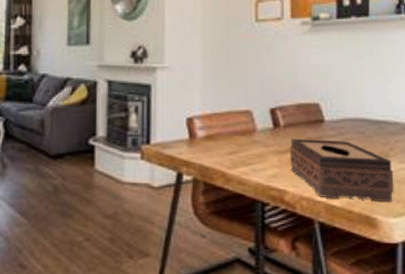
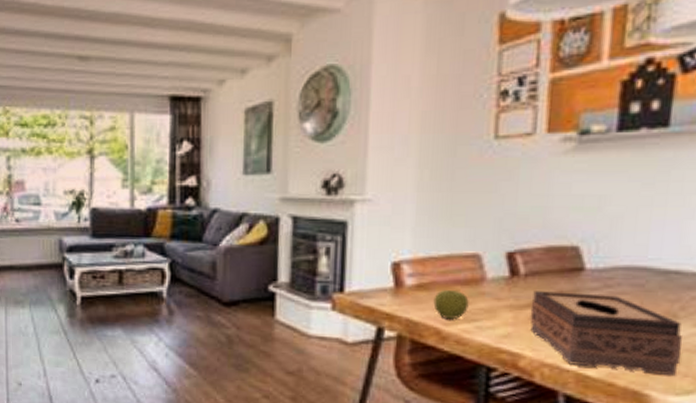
apple: none [219,140,245,163] -> present [433,290,469,319]

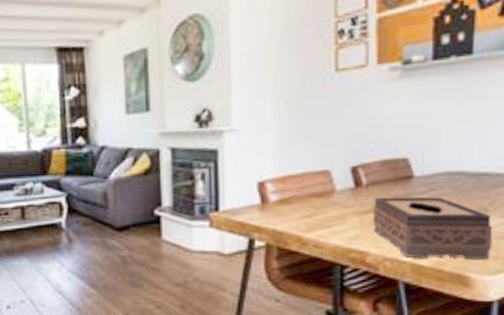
apple: present [433,290,469,319] -> none [294,202,323,227]

